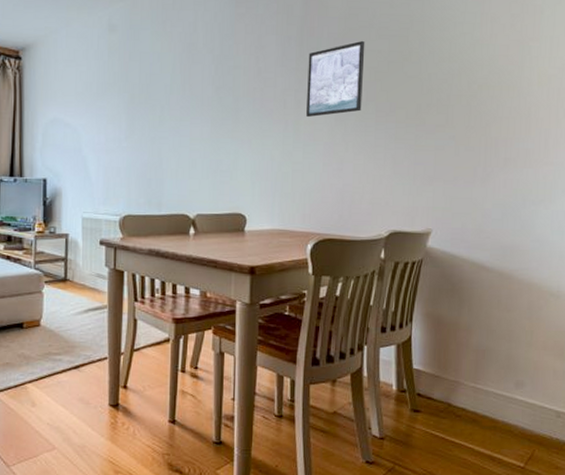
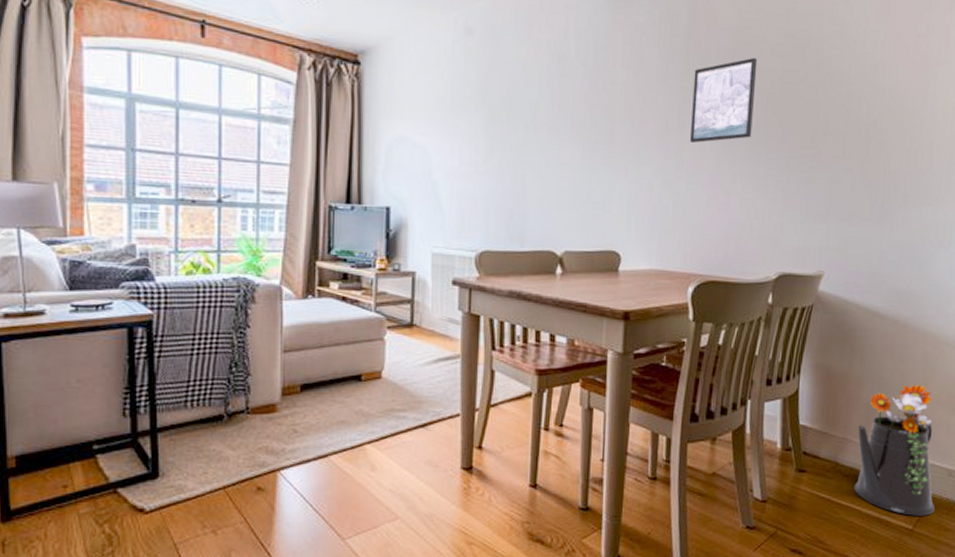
watering can: none [466,331,545,454] -> present [854,384,935,516]

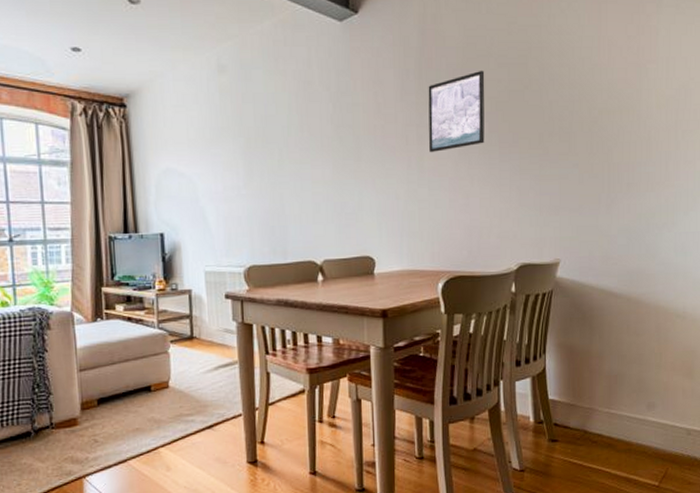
watering can: present [854,384,935,516] -> none [602,354,677,473]

